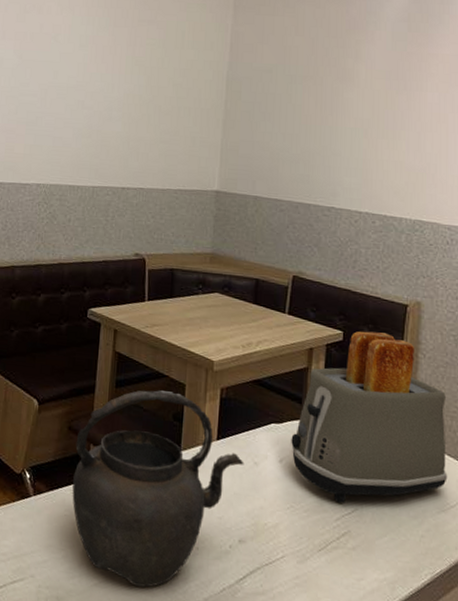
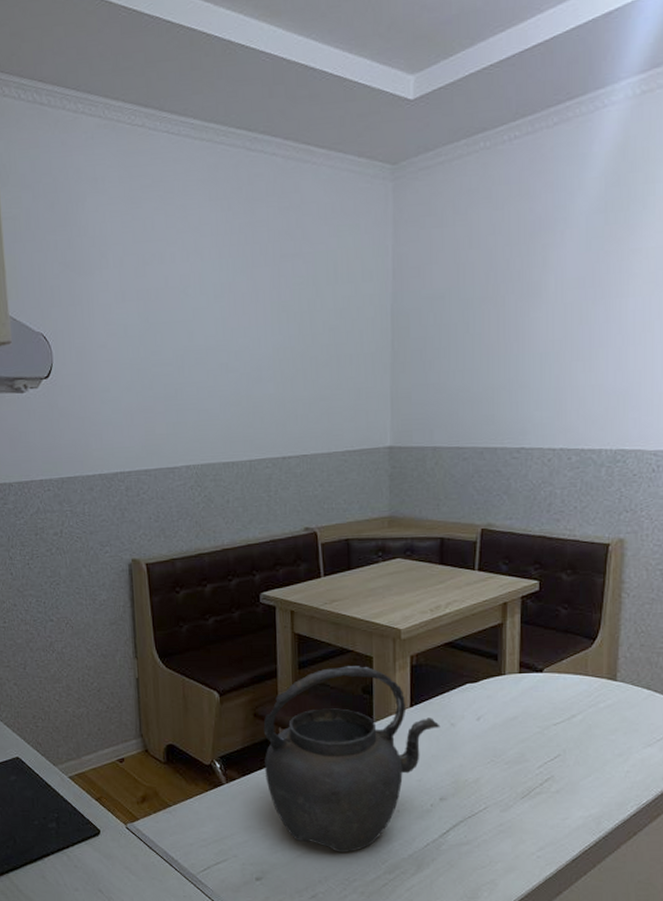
toaster: present [291,331,448,503] -> none [488,577,654,751]

